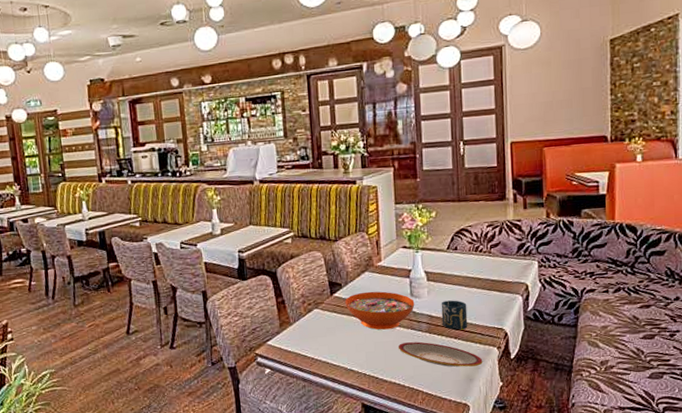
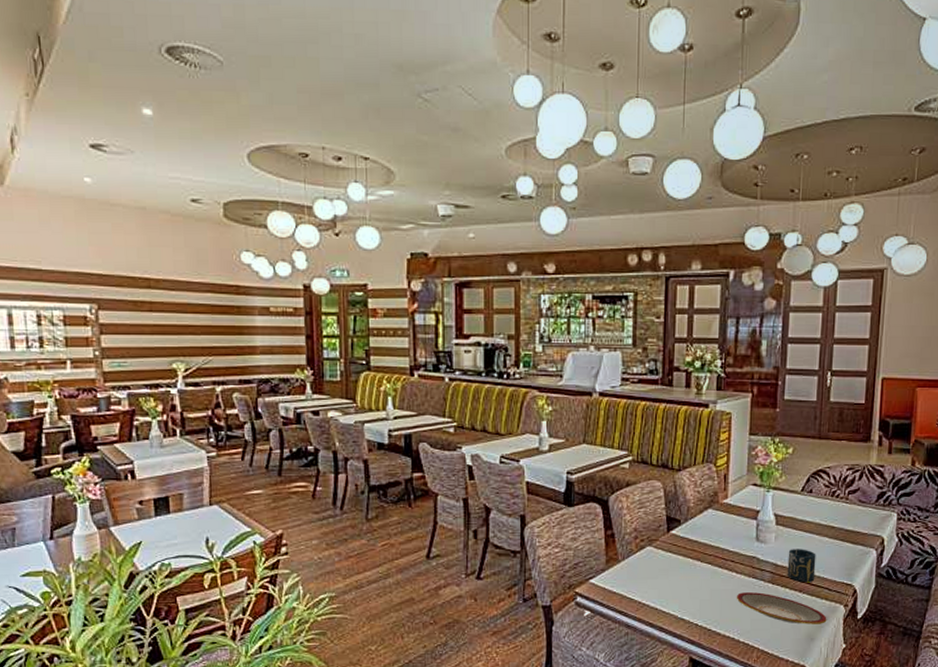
decorative bowl: present [345,291,415,330] -> none [683,531,760,576]

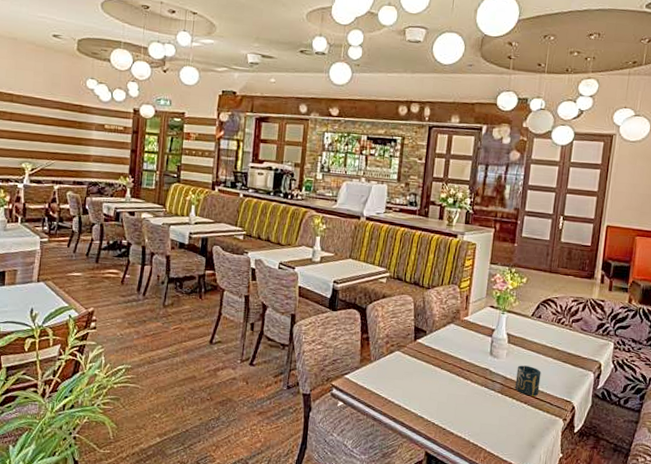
plate: present [736,592,827,624] -> none [469,399,548,434]

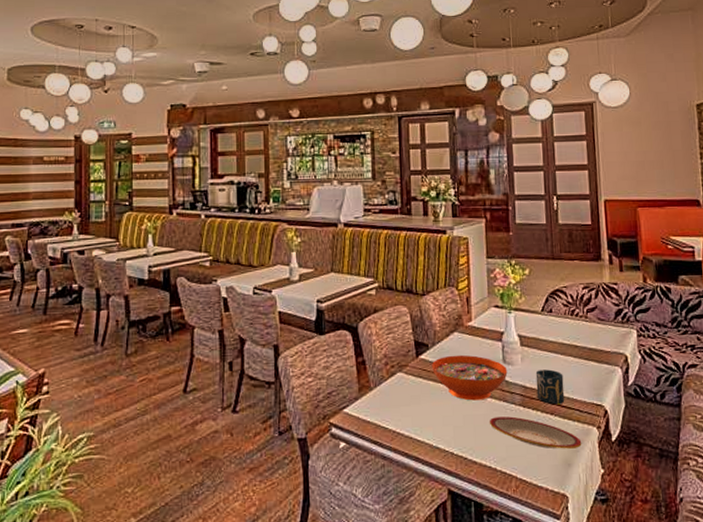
decorative bowl: none [426,343,493,384] -> present [432,354,508,401]
plate: none [469,399,548,434] -> present [489,416,582,449]

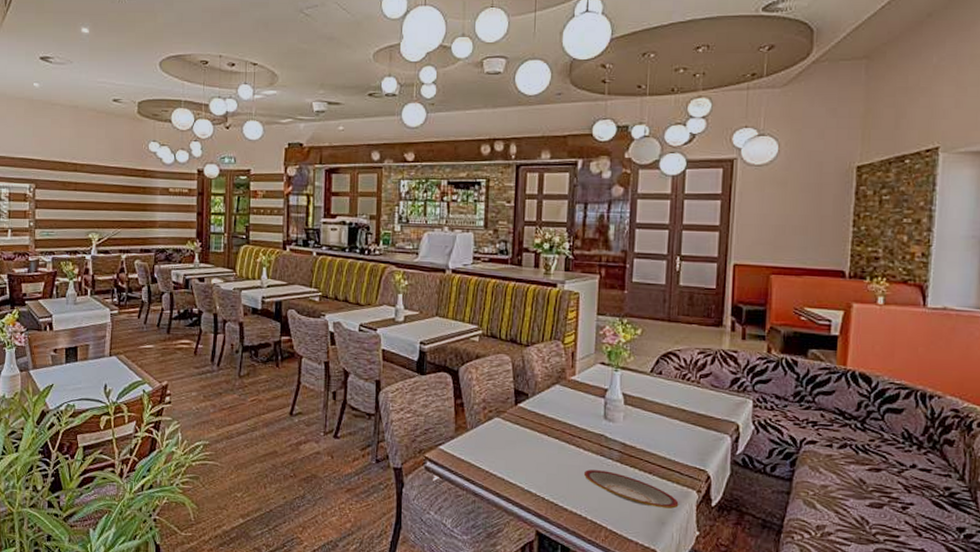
decorative bowl: present [432,354,508,401] -> none [530,406,608,452]
cup: present [535,369,565,405] -> none [636,429,667,465]

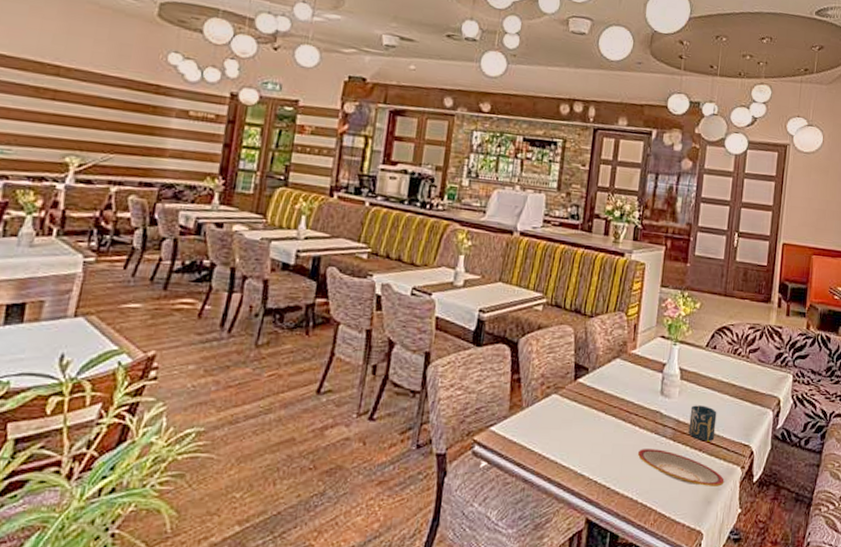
cup: none [636,429,667,465] -> present [688,405,717,442]

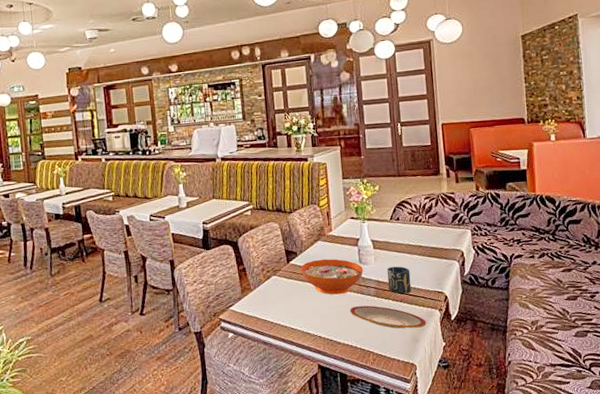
decorative bowl: none [588,381,664,431] -> present [300,259,363,295]

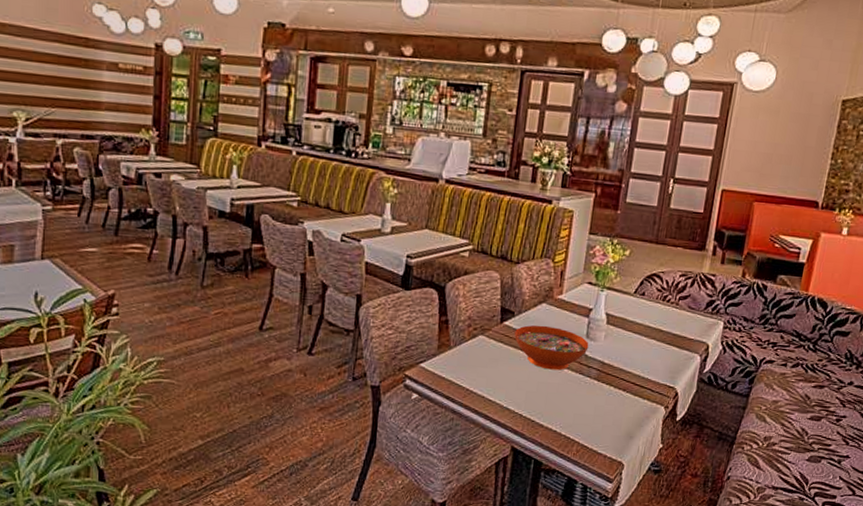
plate: present [349,305,427,329] -> none [561,387,648,424]
cup: present [387,266,412,294] -> none [613,348,643,383]

